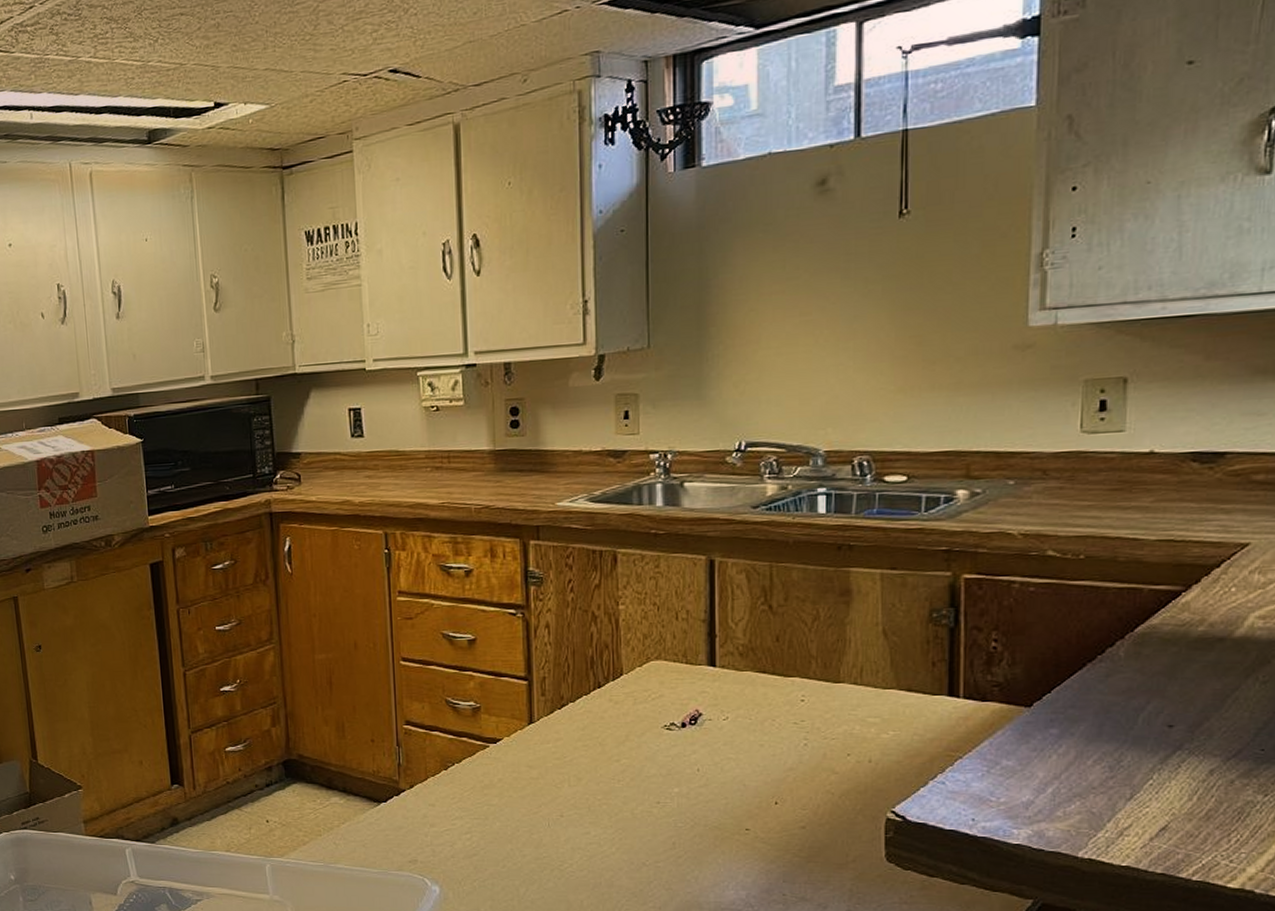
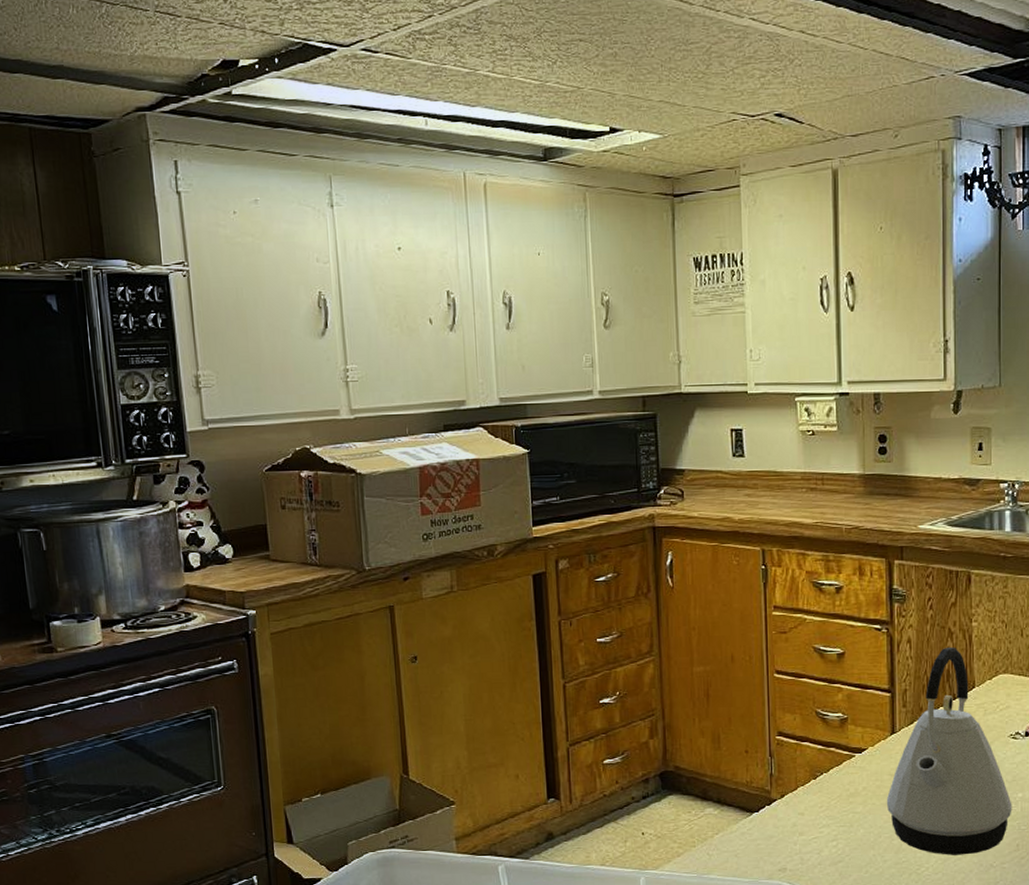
kettle: none [524,631,667,852] -> present [886,646,1012,855]

